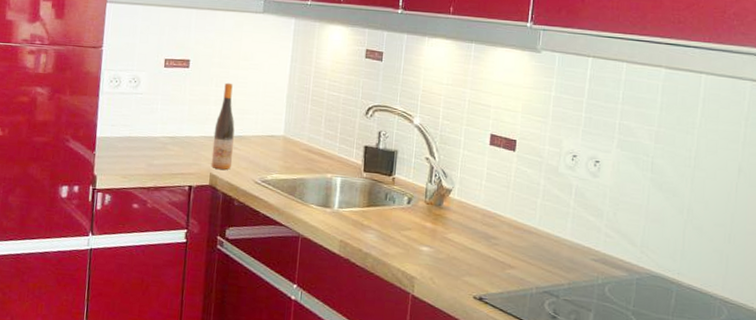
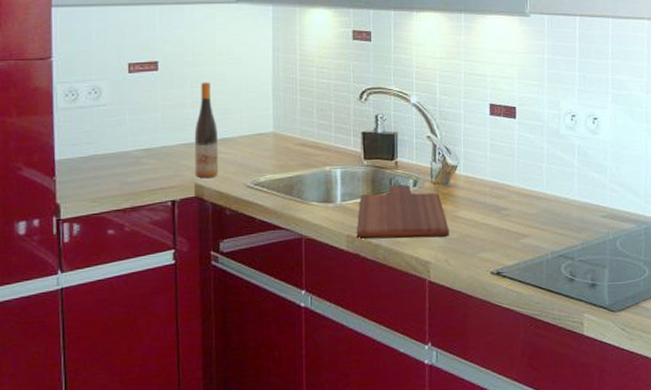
cutting board: none [349,199,437,256] -> present [356,183,450,239]

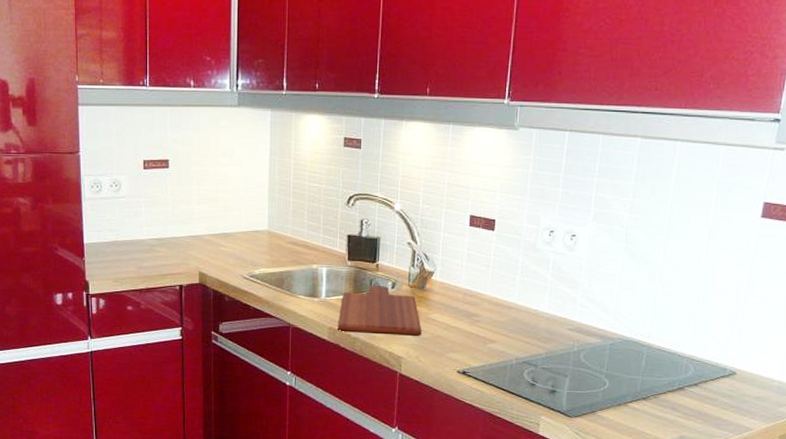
wine bottle: present [194,82,219,178] -> none [199,180,220,267]

